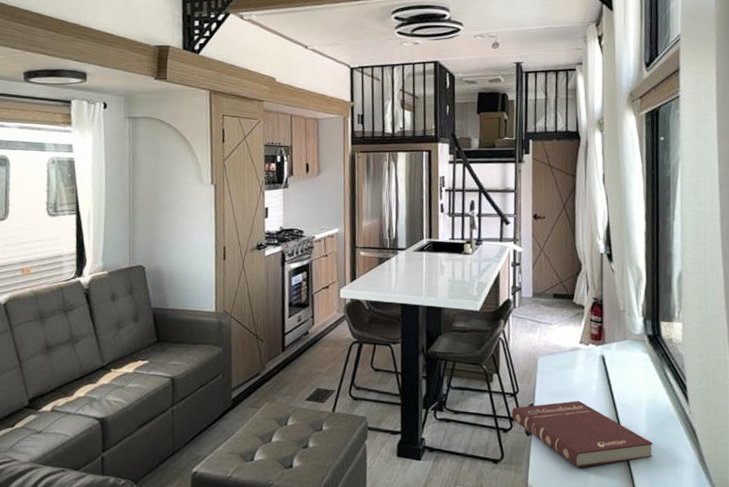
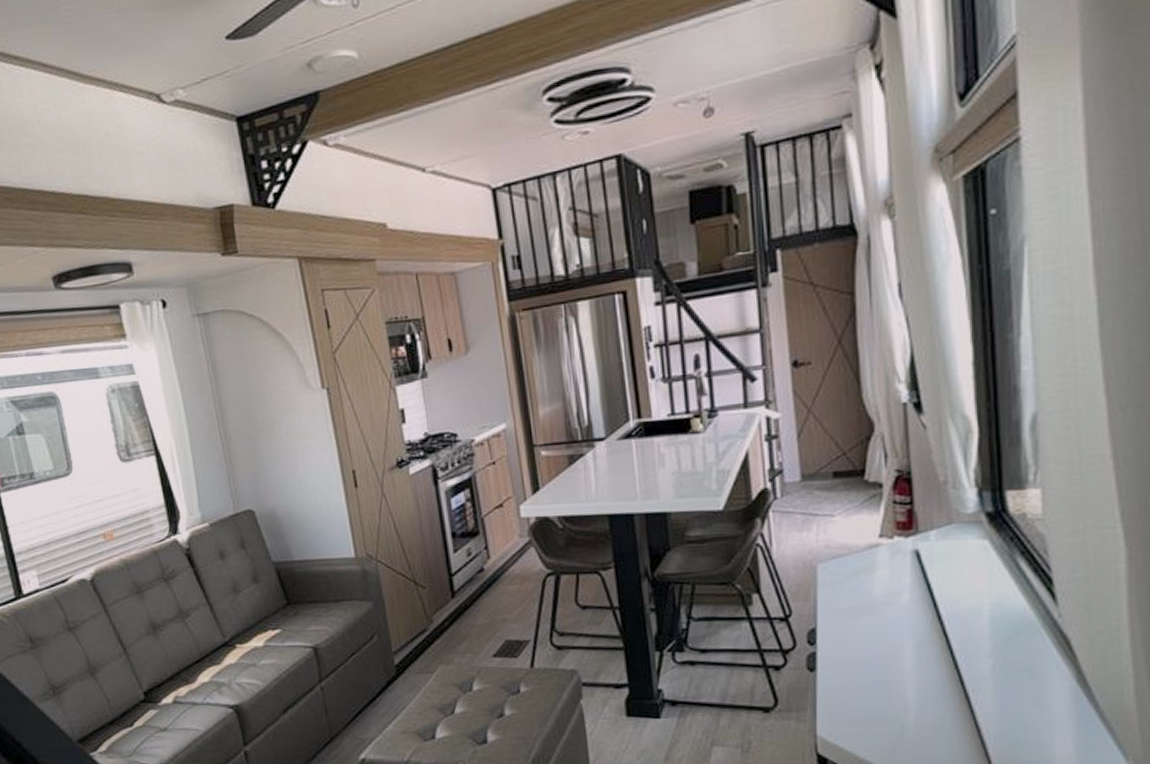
book: present [511,400,653,468] -> none [784,616,1004,707]

